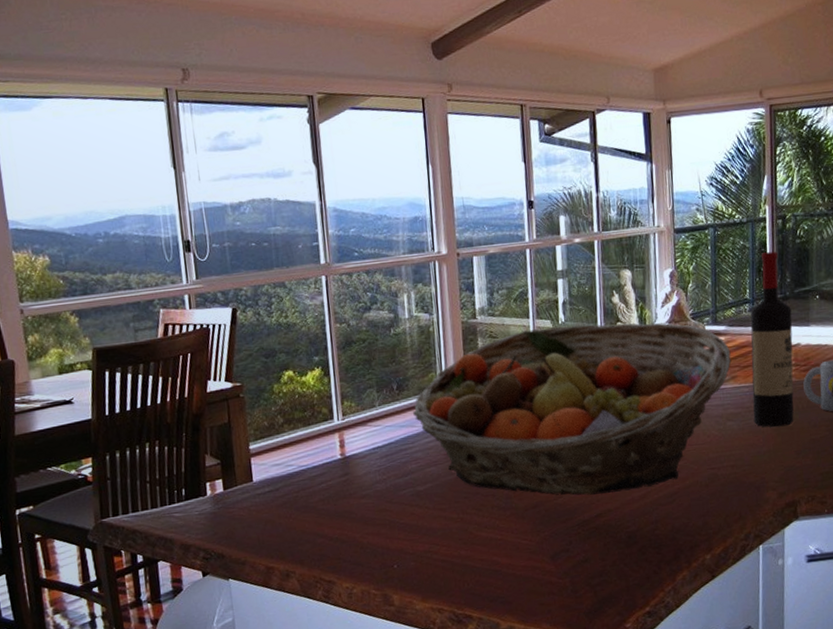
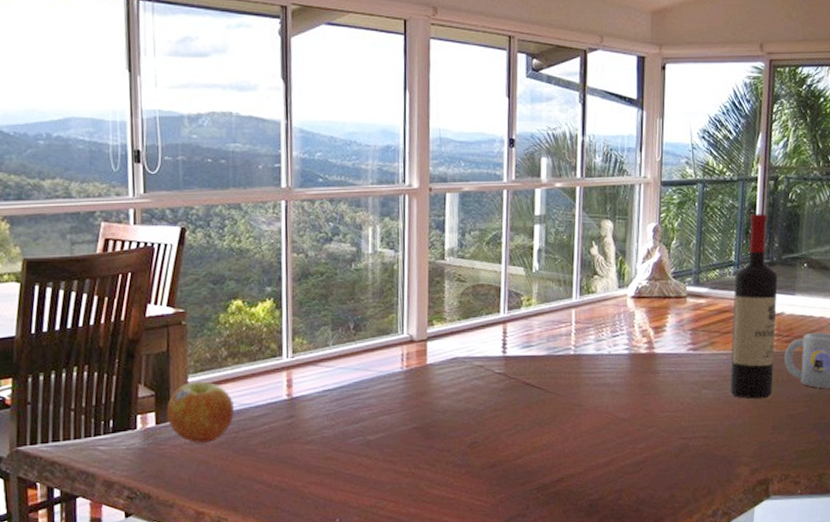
apple: none [232,447,294,505] -> present [166,381,235,443]
fruit basket: present [412,323,732,495] -> none [368,275,711,458]

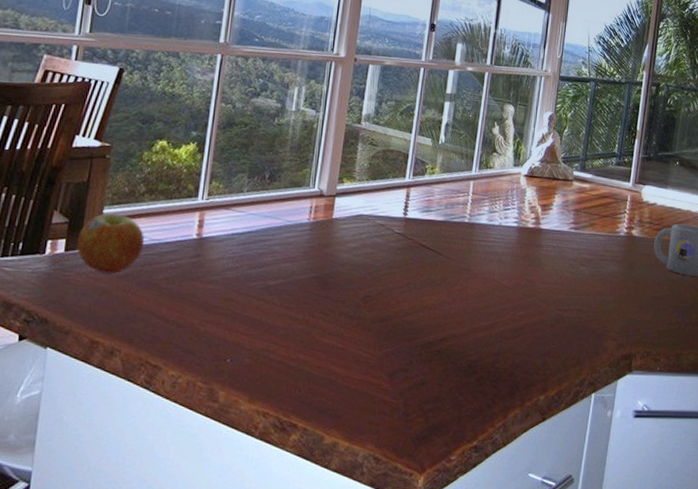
wine bottle: present [730,214,778,399] -> none [604,113,653,280]

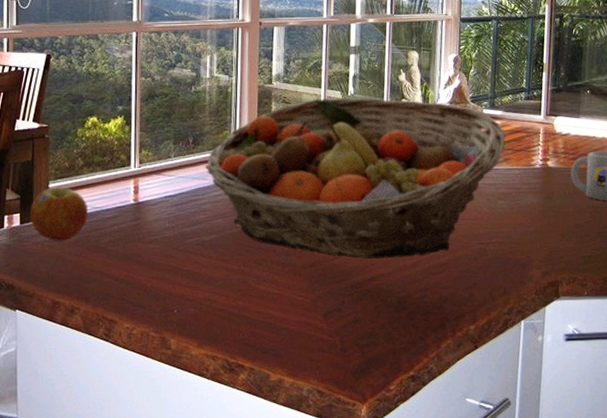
fruit basket: none [279,144,593,319] -> present [205,98,506,259]

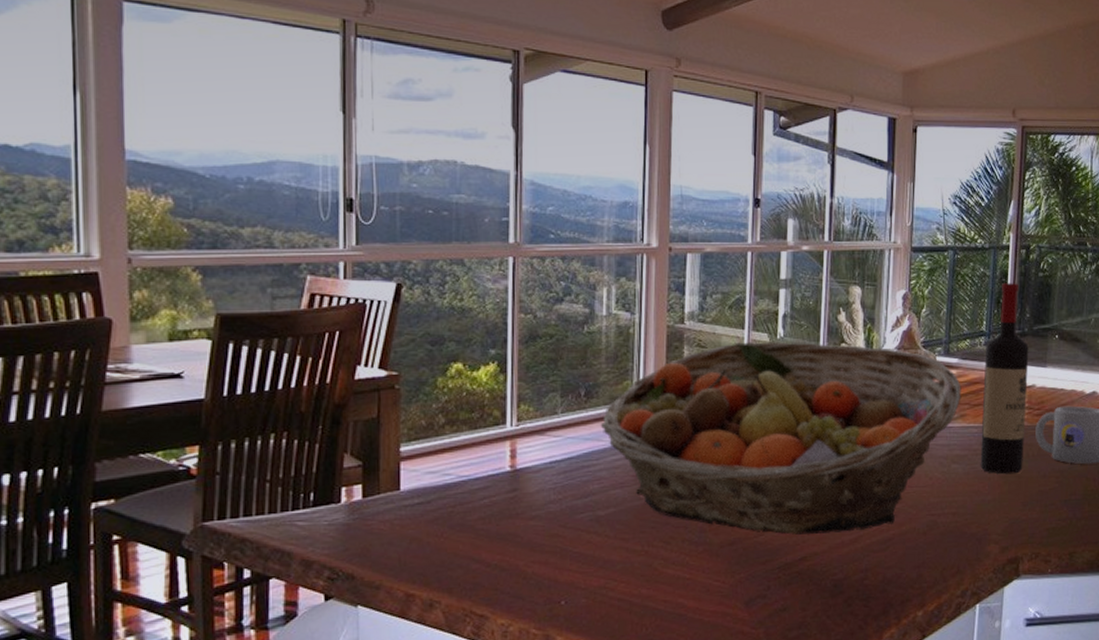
apple: present [29,187,89,241] -> none [375,451,452,519]
wine bottle: none [522,47,564,210] -> present [980,283,1029,475]

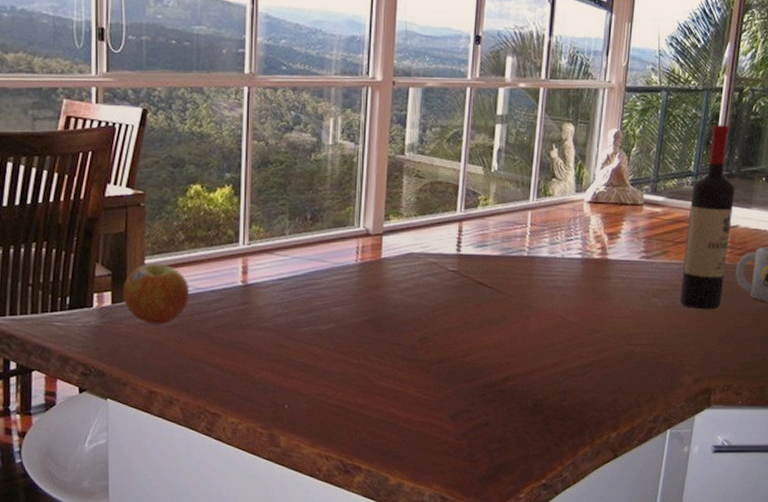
apple: none [375,451,452,519] -> present [122,263,190,324]
fruit basket: present [600,342,962,535] -> none [324,174,666,356]

